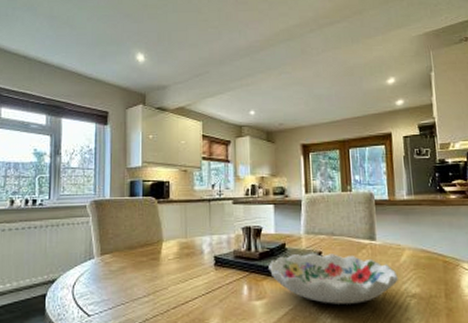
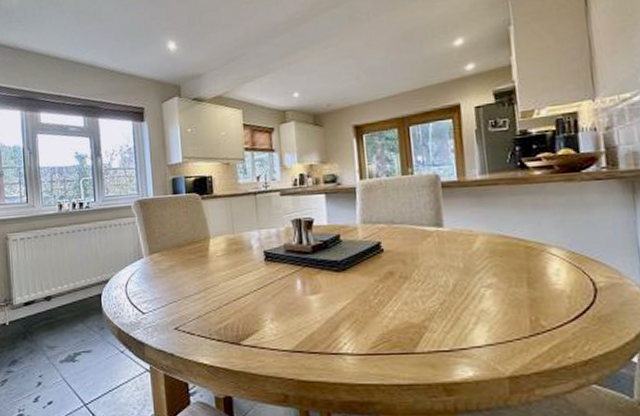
decorative bowl: present [268,252,398,304] -> none [322,243,471,297]

